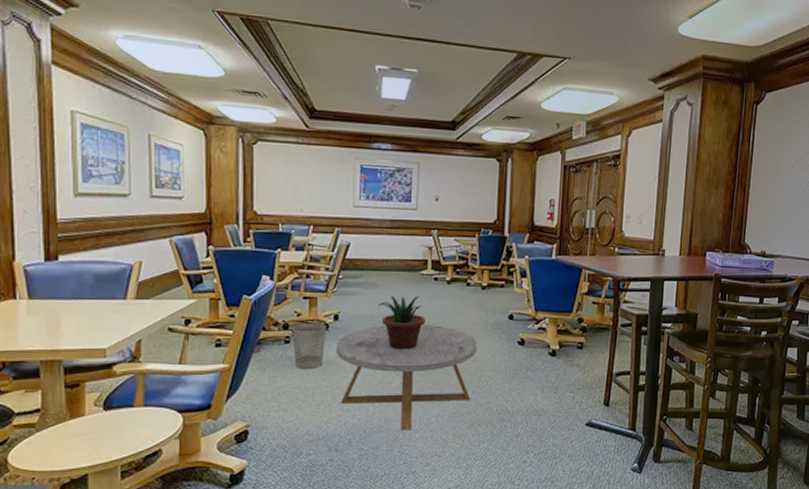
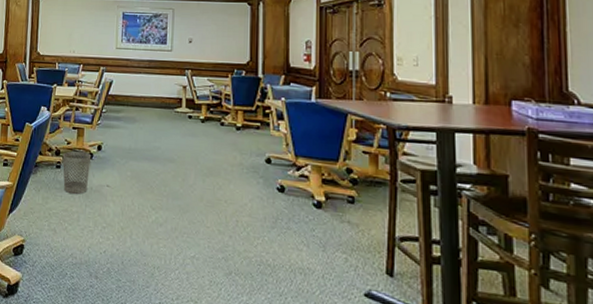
coffee table: present [335,325,478,430] -> none [98,158,233,269]
potted plant: present [377,295,425,351] -> none [136,130,180,185]

